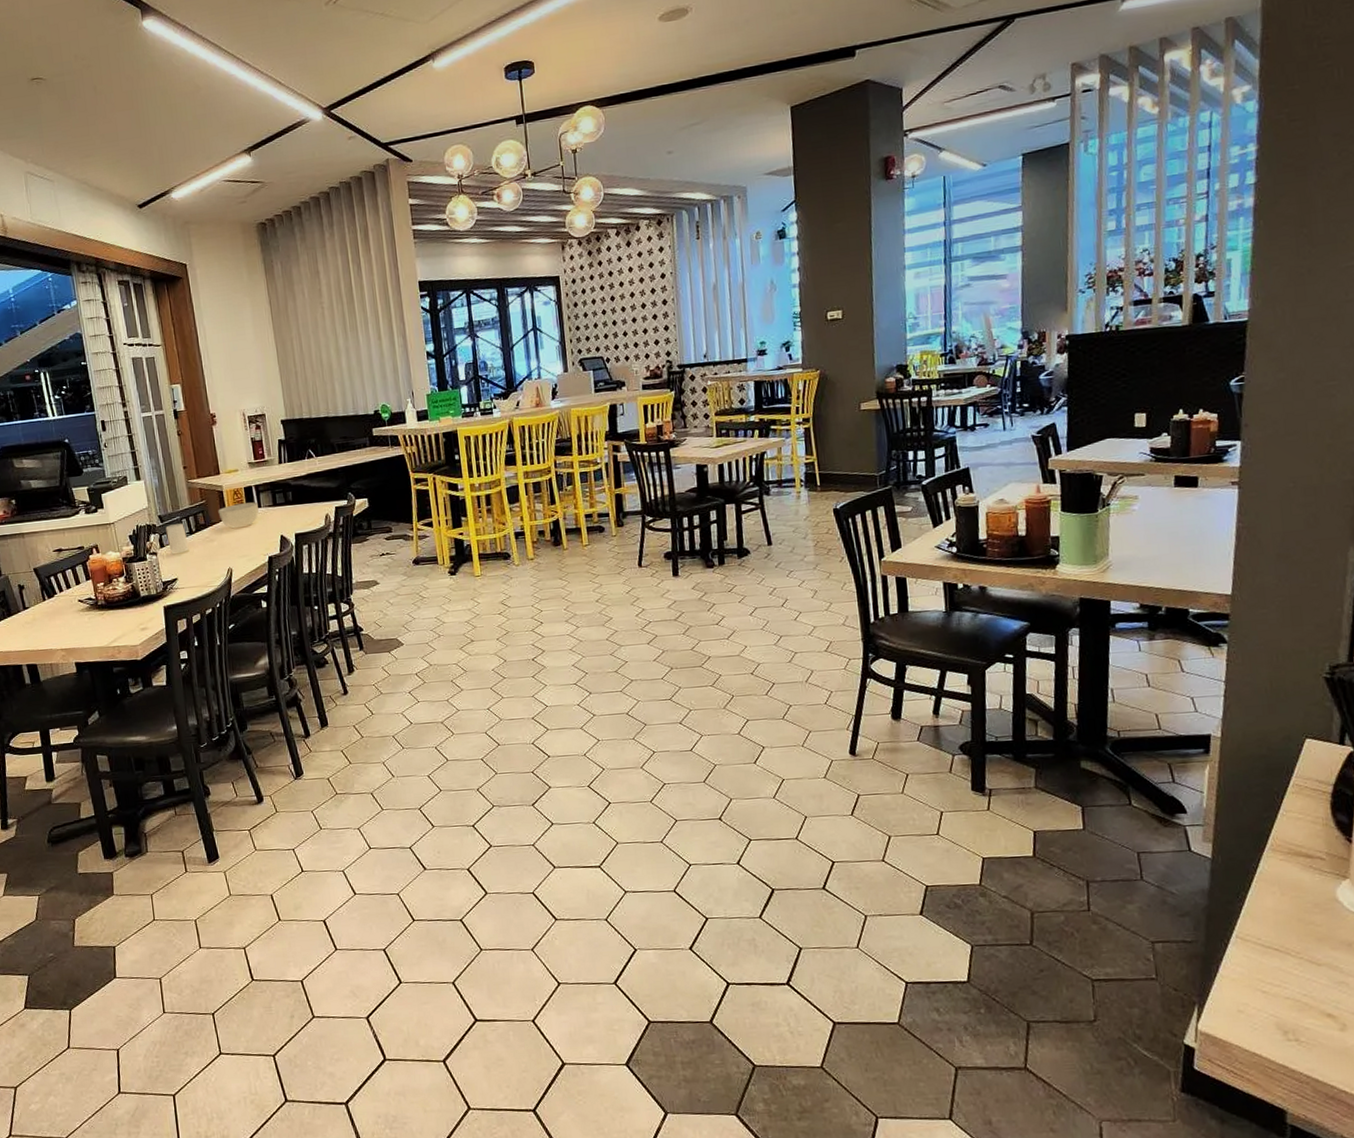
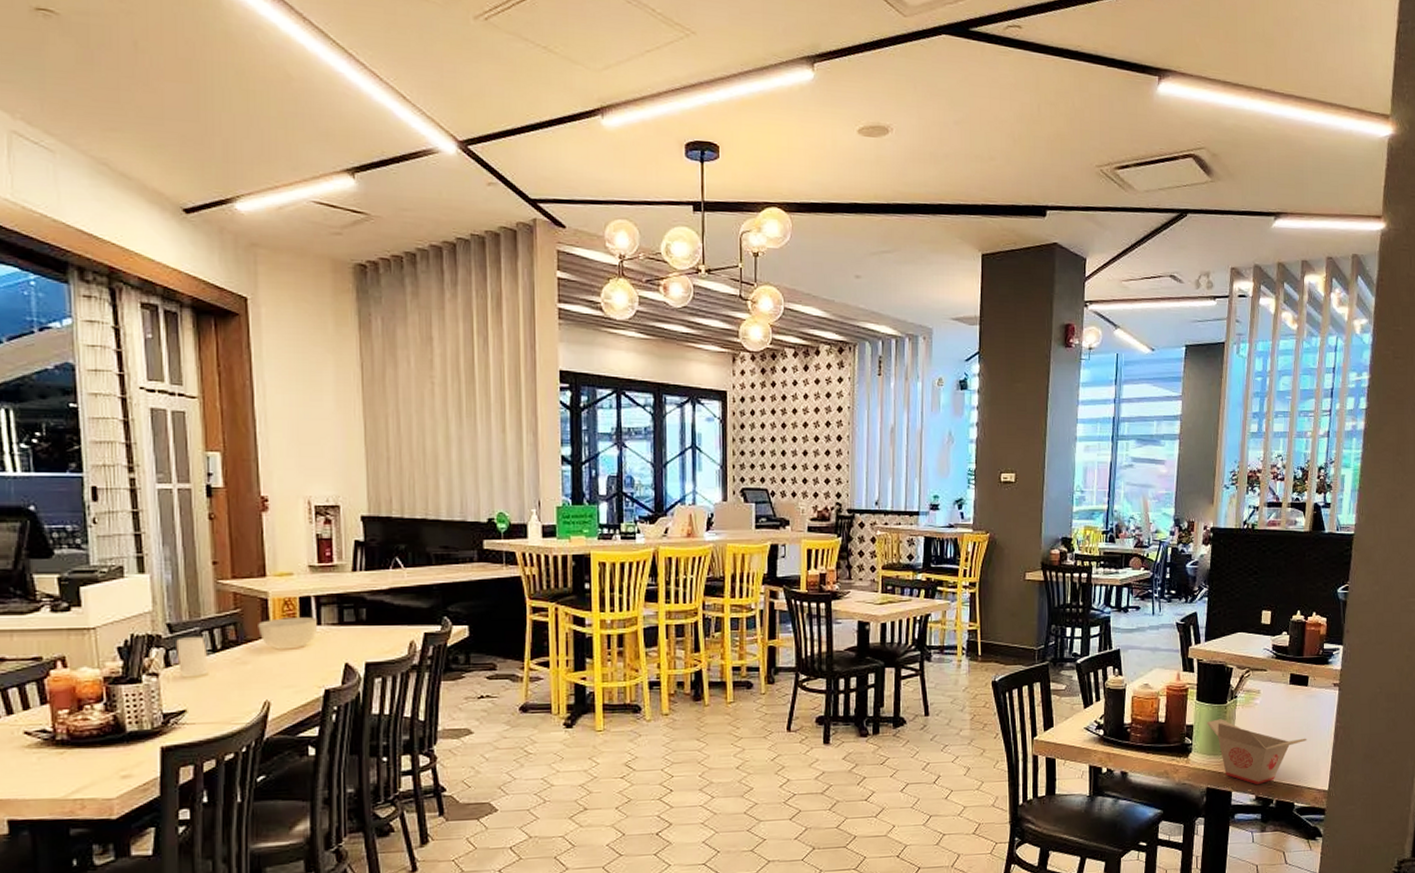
takeout container: none [1075,528,1201,593] -> present [1207,719,1307,785]

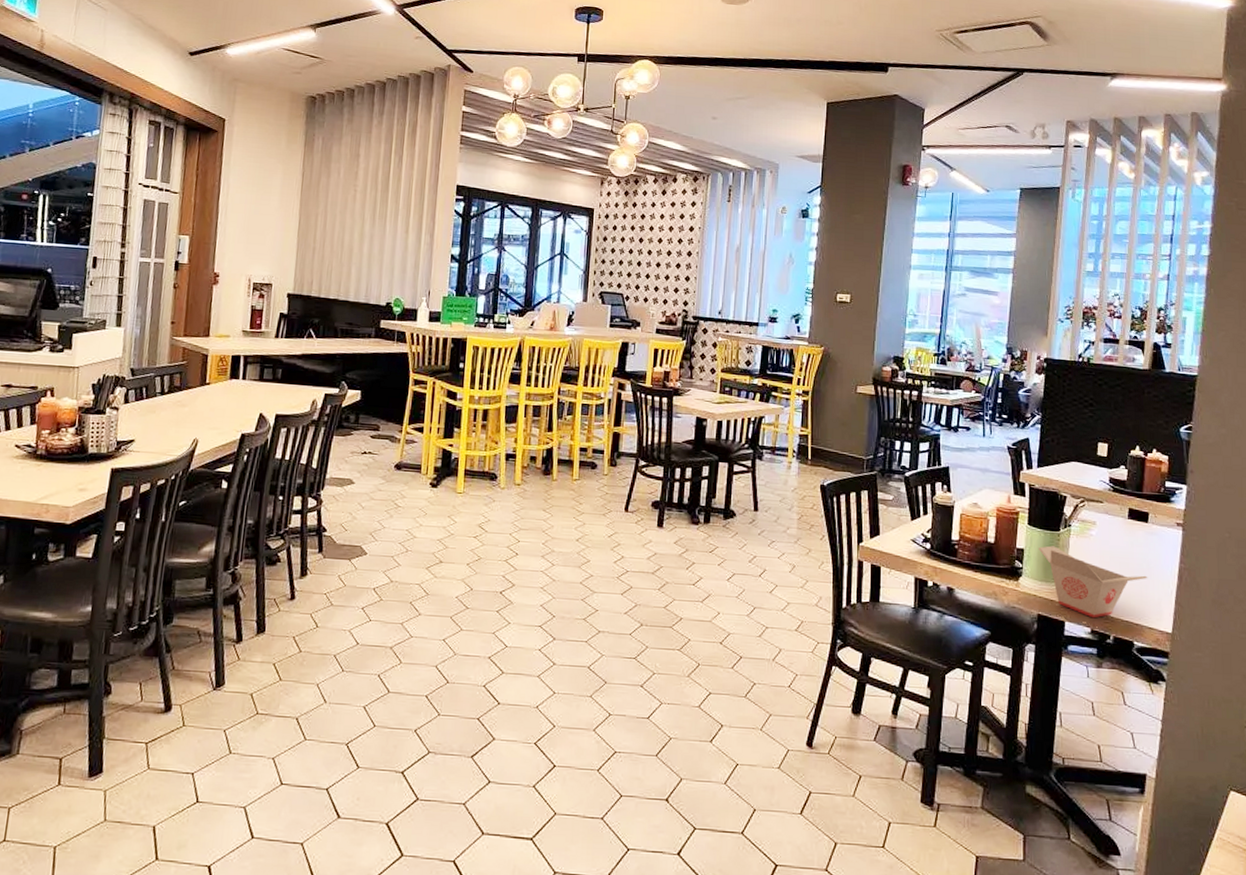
cup: present [176,637,209,678] -> none [134,380,157,414]
bowl: present [258,617,317,651] -> none [197,371,243,399]

